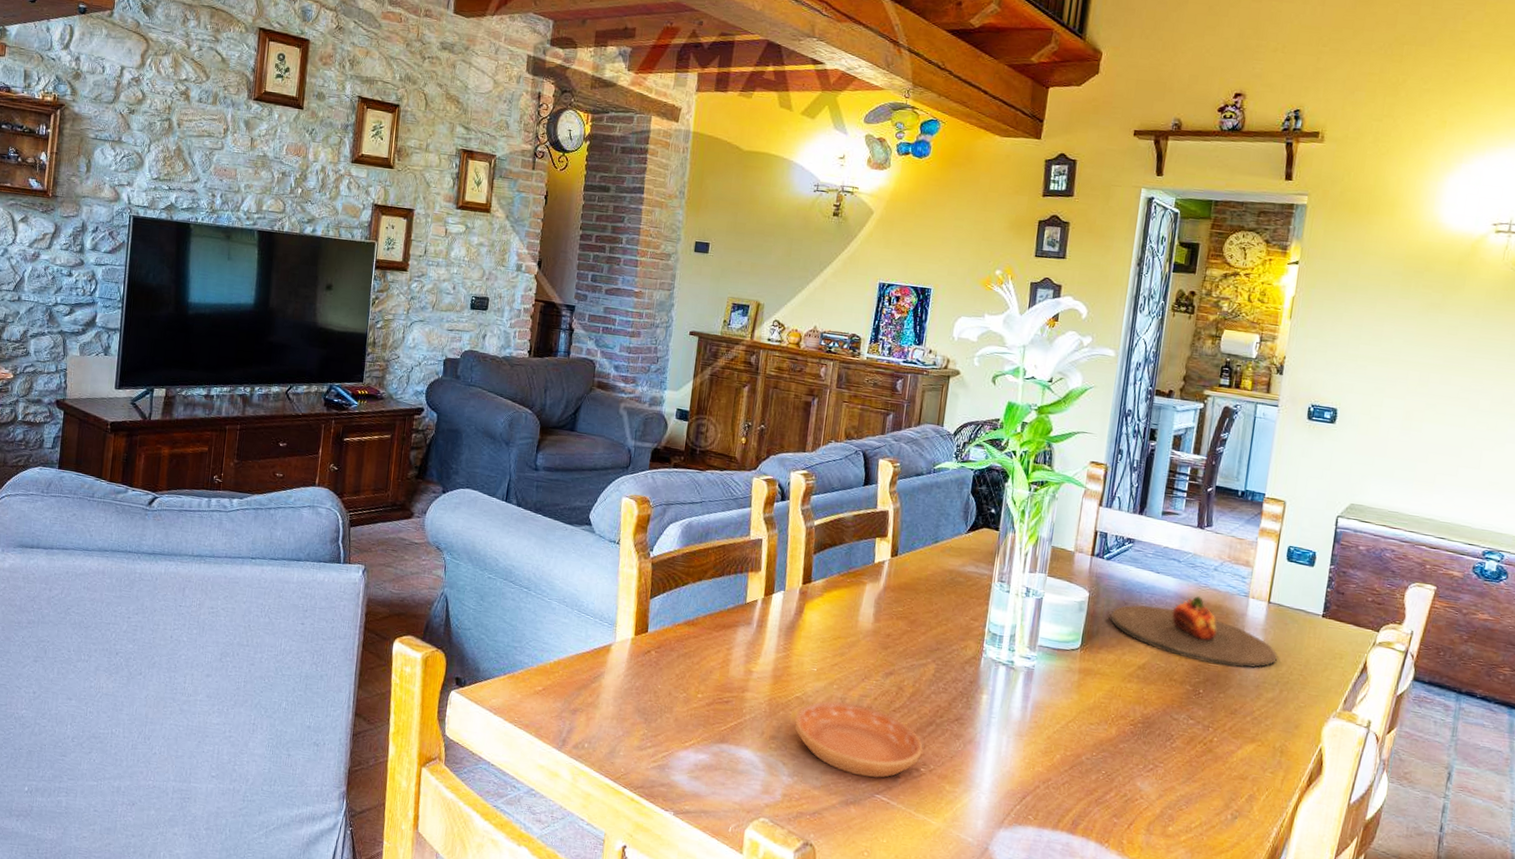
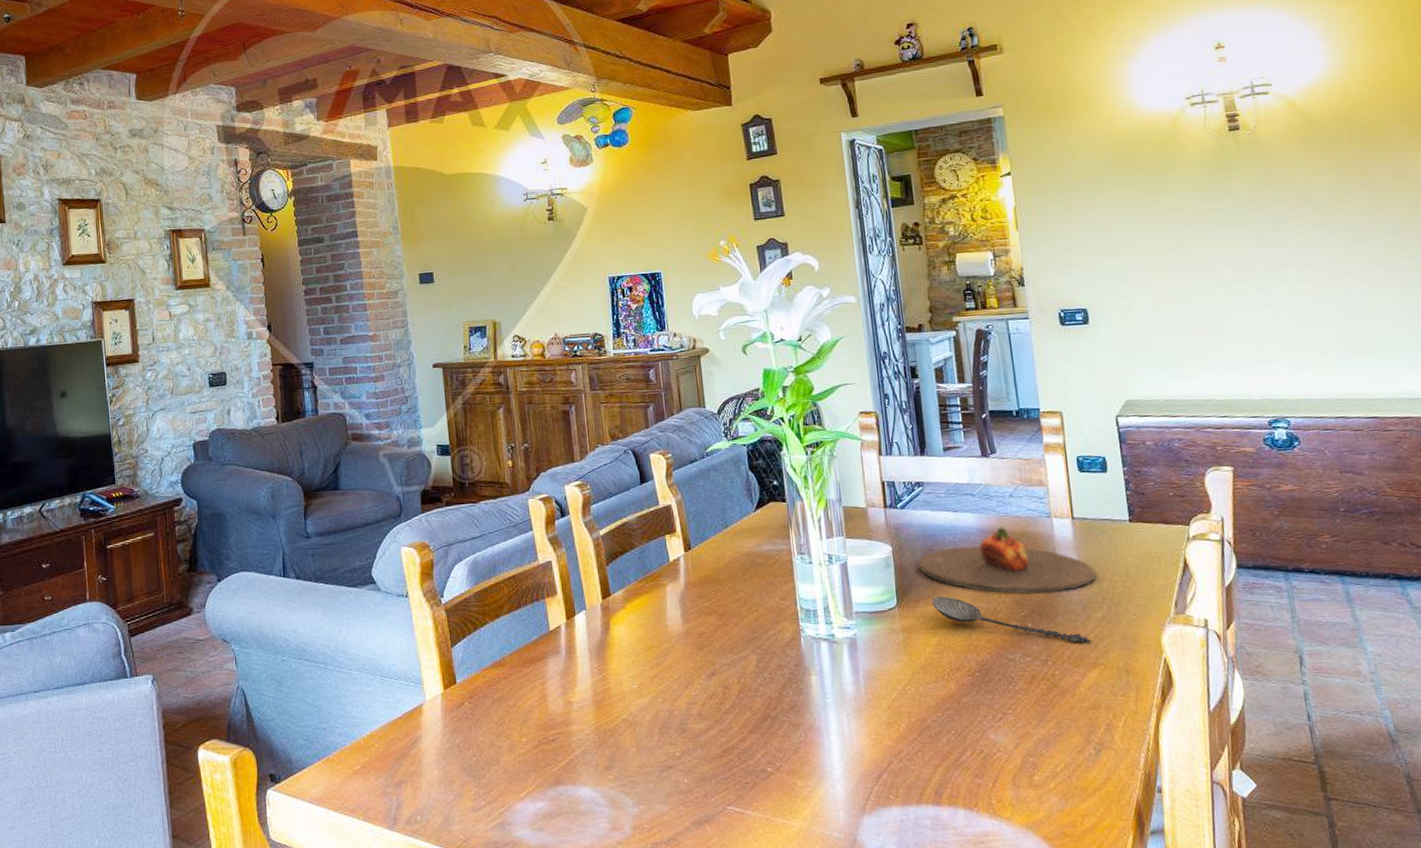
saucer: present [794,701,923,779] -> none [626,713,765,791]
spoon: none [1113,647,1255,719] -> present [930,596,1091,644]

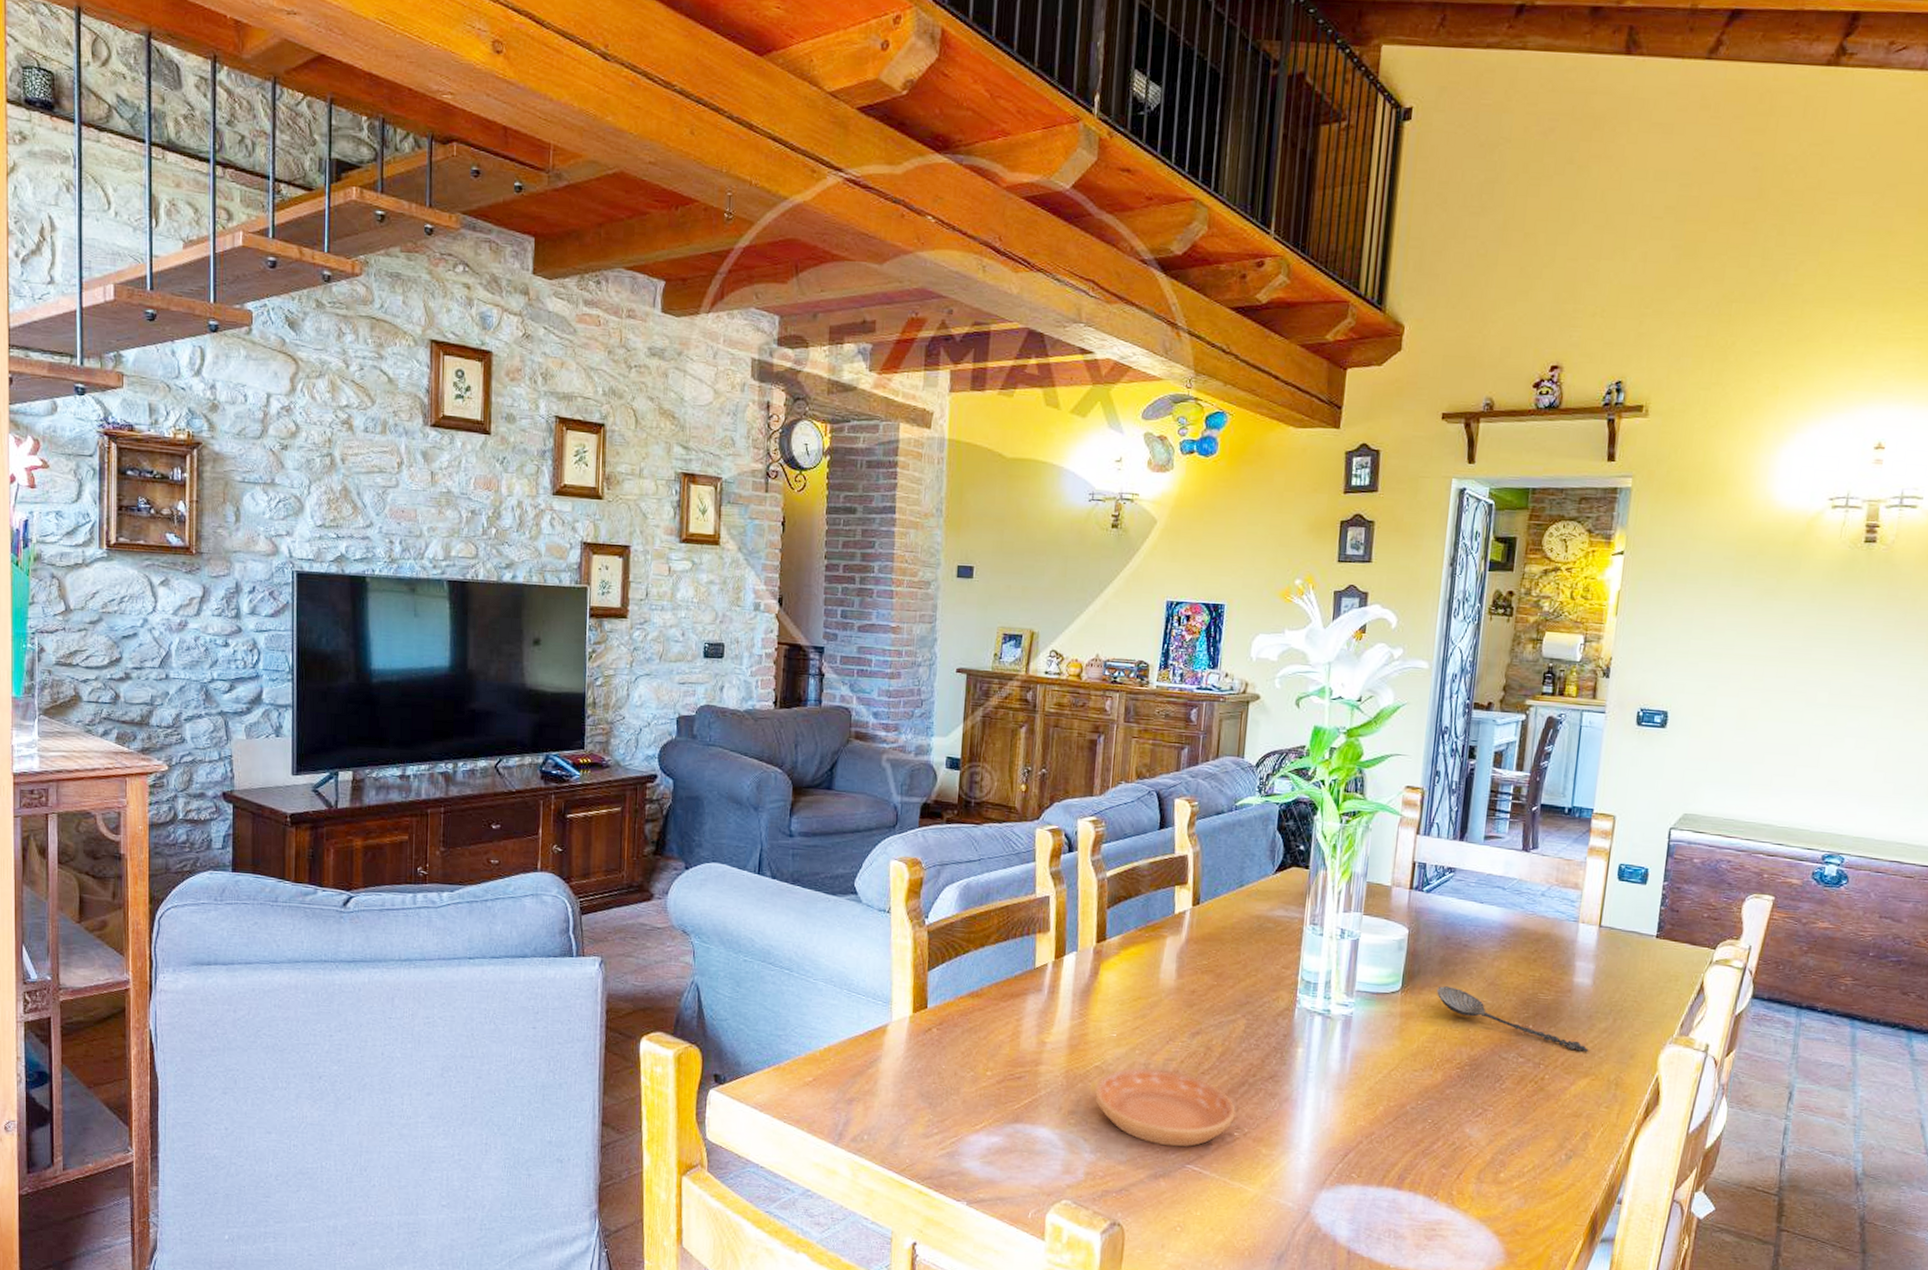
saucer: none [626,713,765,791] -> present [1094,1067,1236,1148]
plate: present [918,526,1097,595] -> none [1432,924,1611,998]

